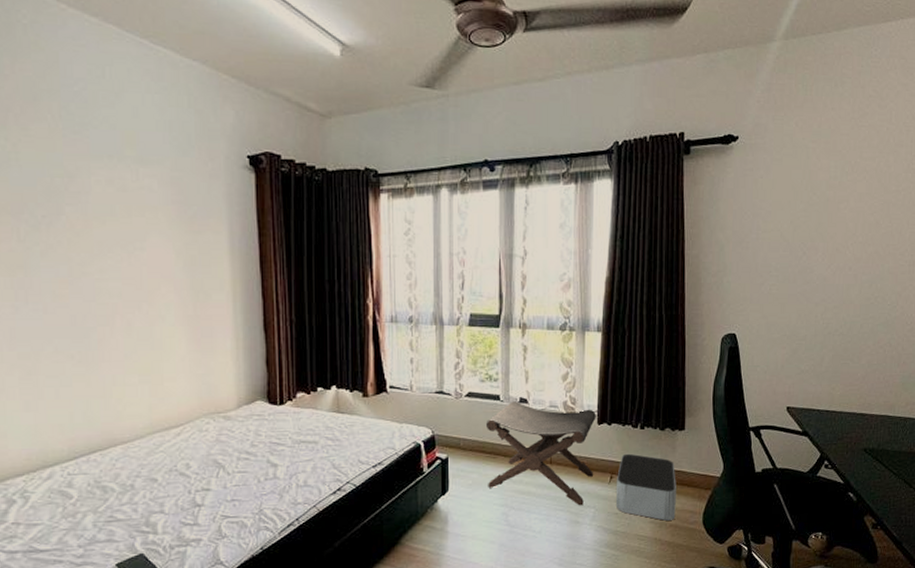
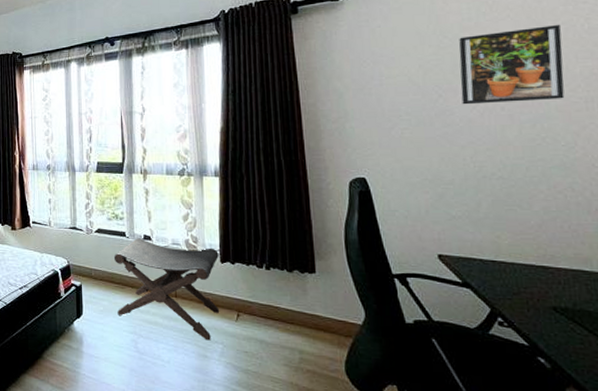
storage bin: present [615,453,676,521] -> none [244,293,313,365]
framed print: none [820,190,901,263] -> present [459,24,565,105]

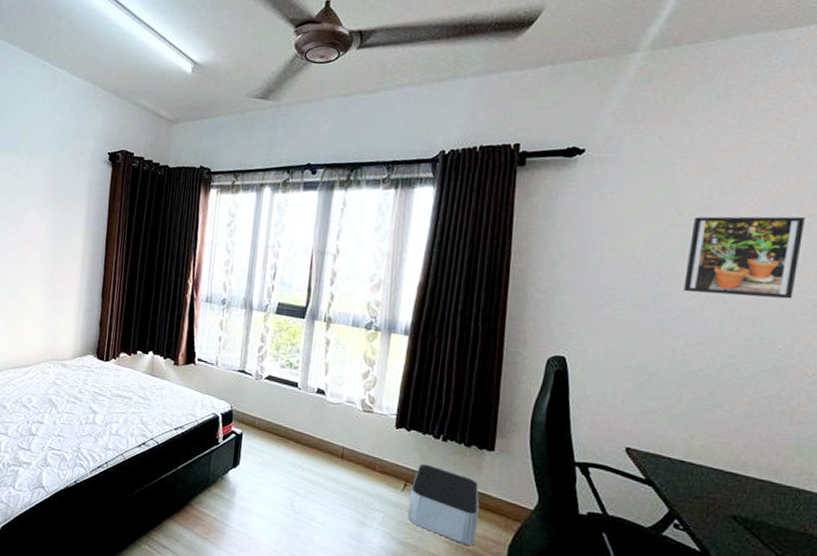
footstool: present [113,238,220,341] -> none [277,390,395,508]
storage bin: none [244,293,313,365] -> present [407,463,479,545]

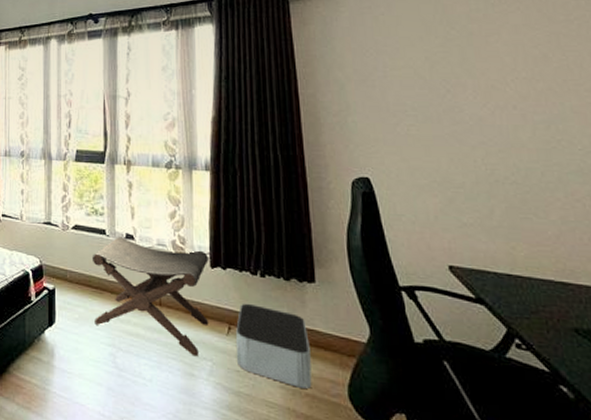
footstool: none [277,390,395,508] -> present [91,237,209,357]
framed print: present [683,216,805,299] -> none [467,19,580,102]

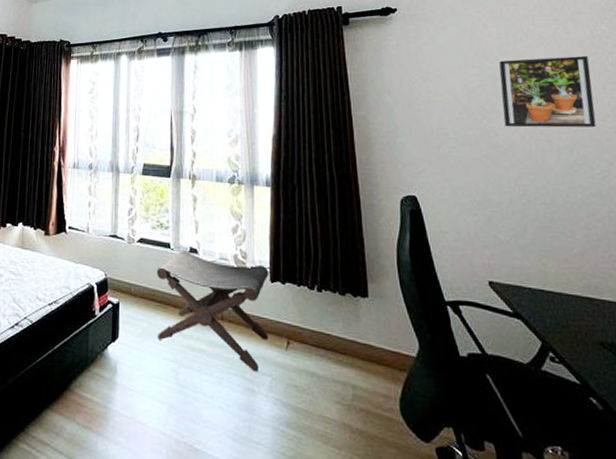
storage bin: present [236,303,312,389] -> none [294,317,366,403]
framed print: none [467,19,580,102] -> present [499,55,596,128]

